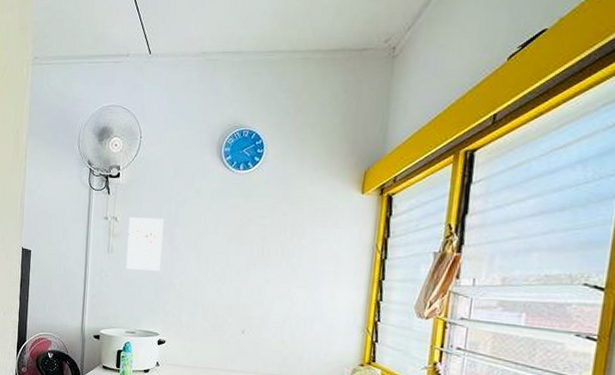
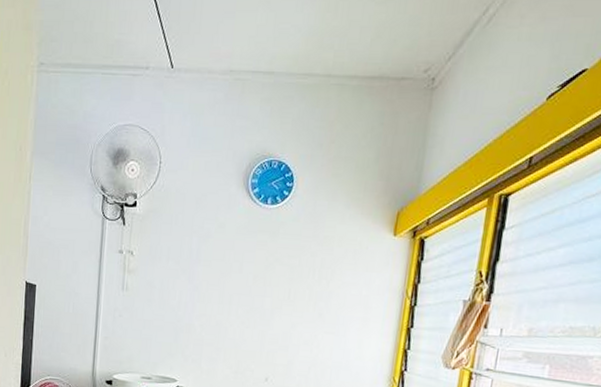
wall art: present [126,217,164,271] -> none [142,252,184,312]

